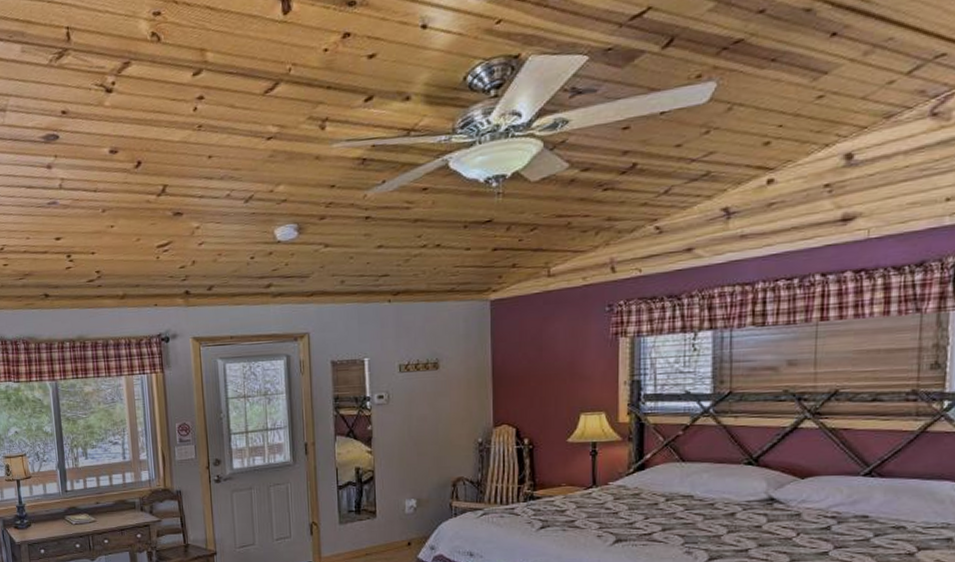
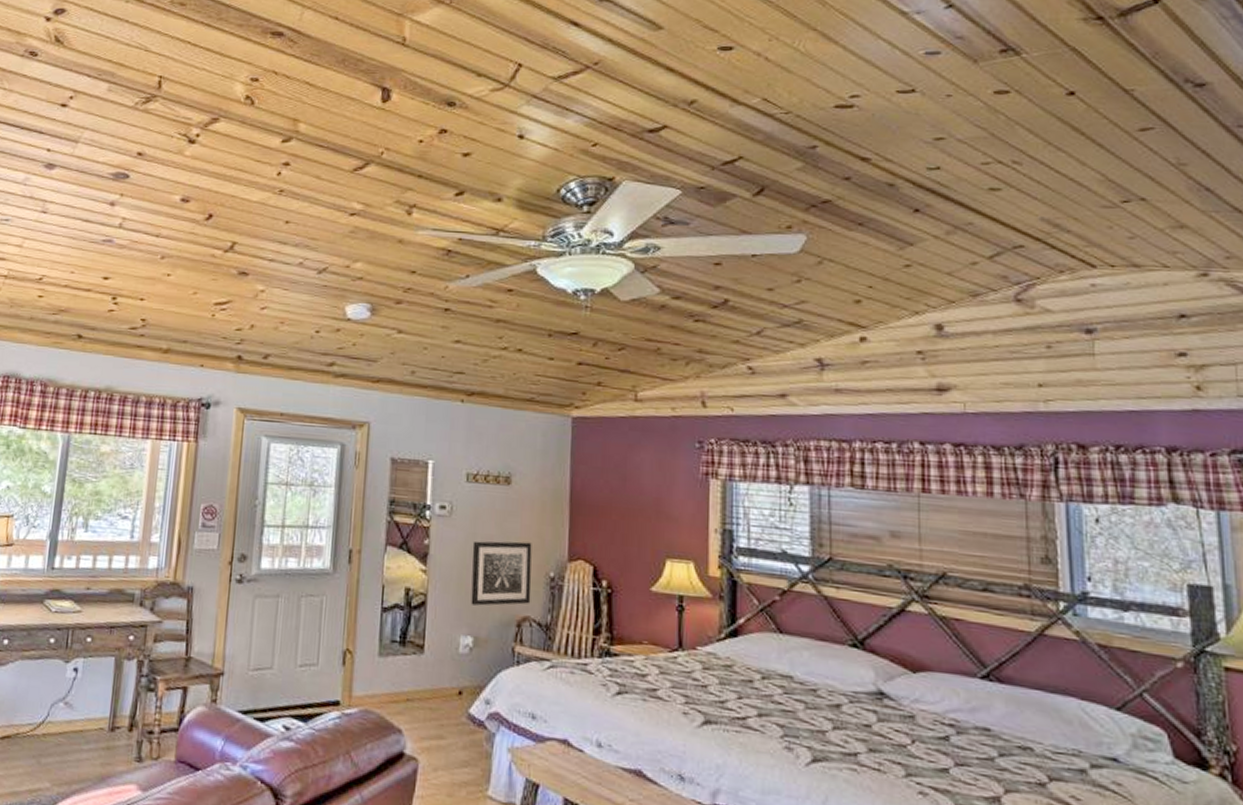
wall art: none [409,416,463,474] -> present [471,541,532,606]

